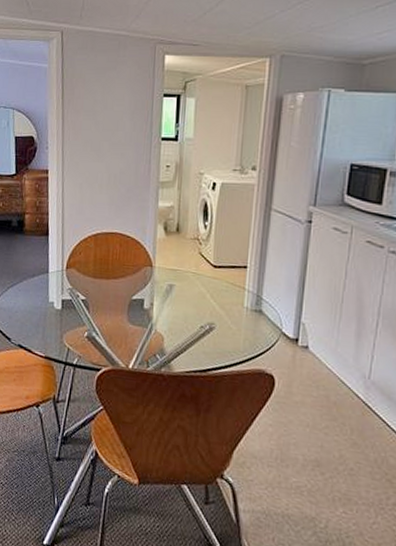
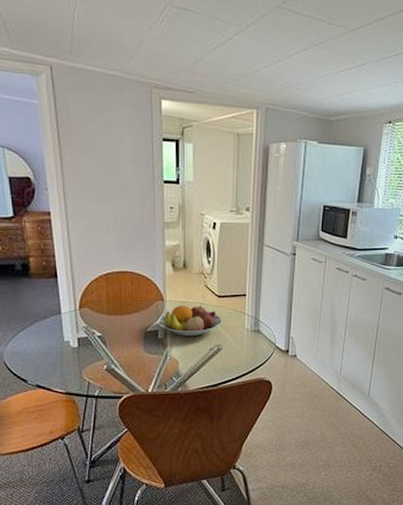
fruit bowl: none [144,273,217,311] -> present [157,304,222,337]

